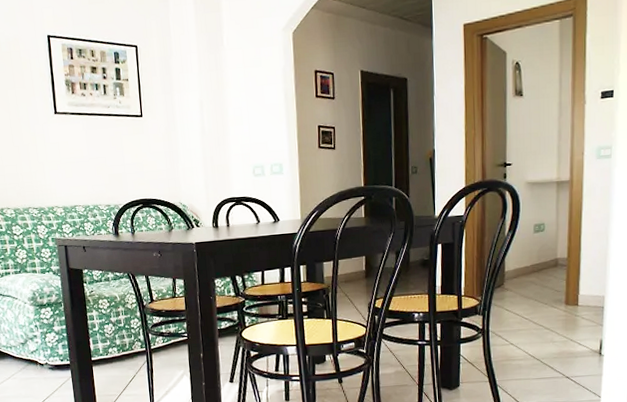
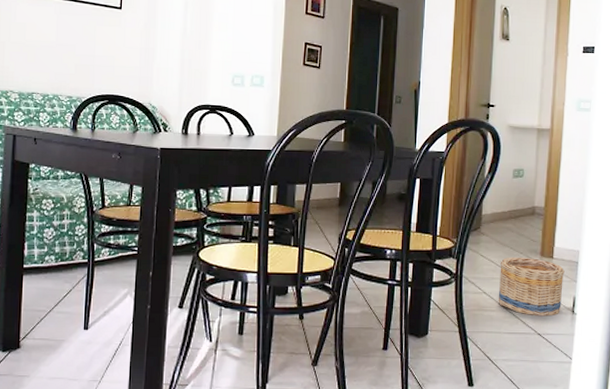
basket: none [525,307,590,361] -> present [498,257,565,317]

